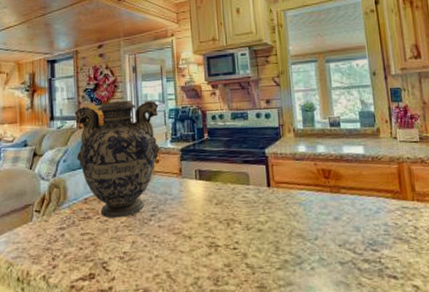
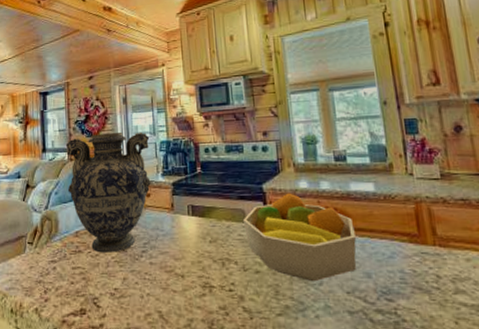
fruit bowl: none [247,156,348,238] -> present [243,193,357,282]

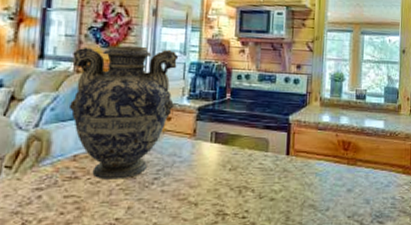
fruit bowl: present [243,193,357,282] -> none [266,125,363,208]

